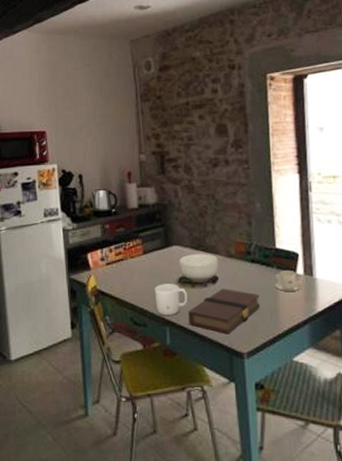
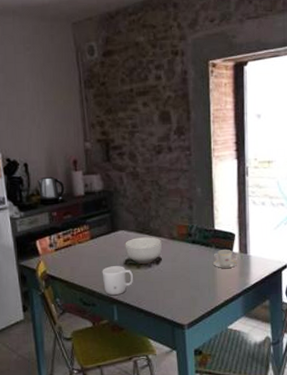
book: present [188,289,260,334] -> none [133,268,199,309]

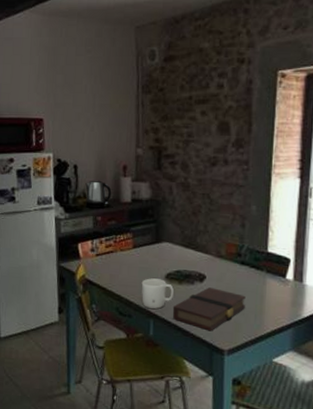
bowl: present [125,236,163,264] -> none [168,251,209,280]
book: none [133,268,199,309] -> present [172,287,246,332]
teacup: present [213,250,237,268] -> none [263,275,290,296]

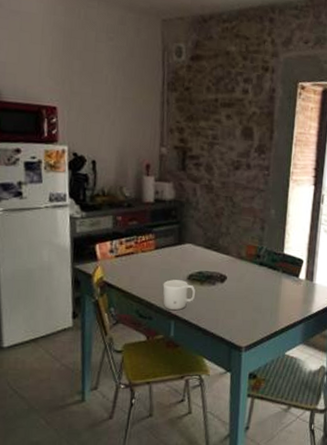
kettle: present [85,180,112,209] -> none [104,177,134,208]
book: present [172,287,246,332] -> none [193,288,263,330]

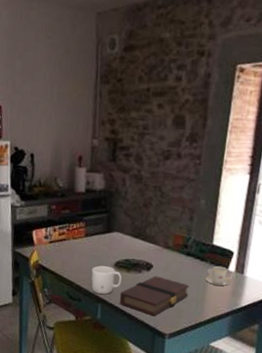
book: none [193,288,263,330] -> present [119,276,189,317]
teacup: none [278,275,302,294] -> present [205,266,231,286]

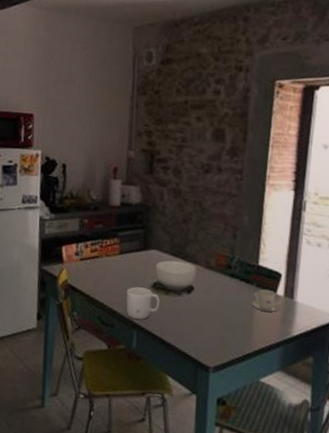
bowl: none [117,241,157,269] -> present [155,260,198,291]
book: present [119,276,189,317] -> none [157,299,234,347]

